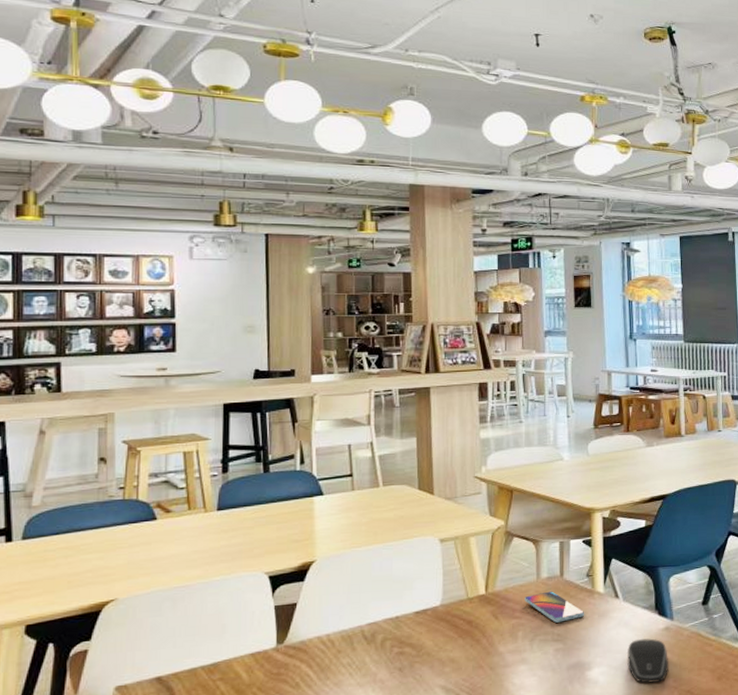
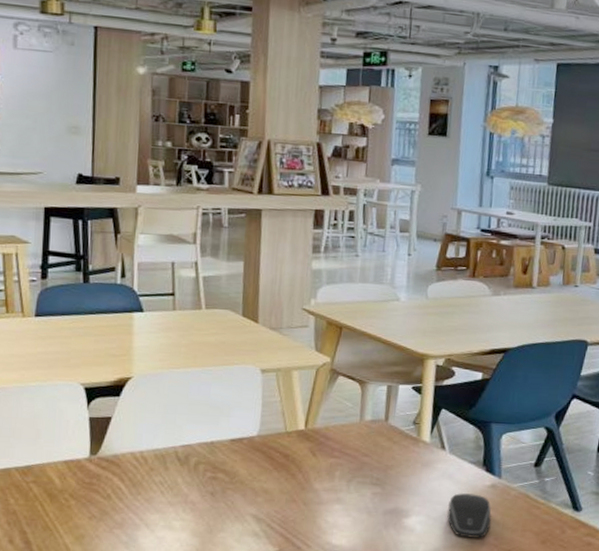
smartphone: present [525,591,585,623] -> none [345,434,408,467]

